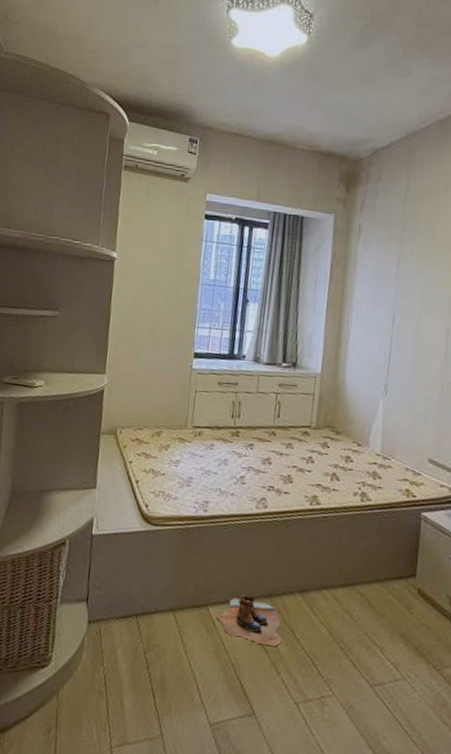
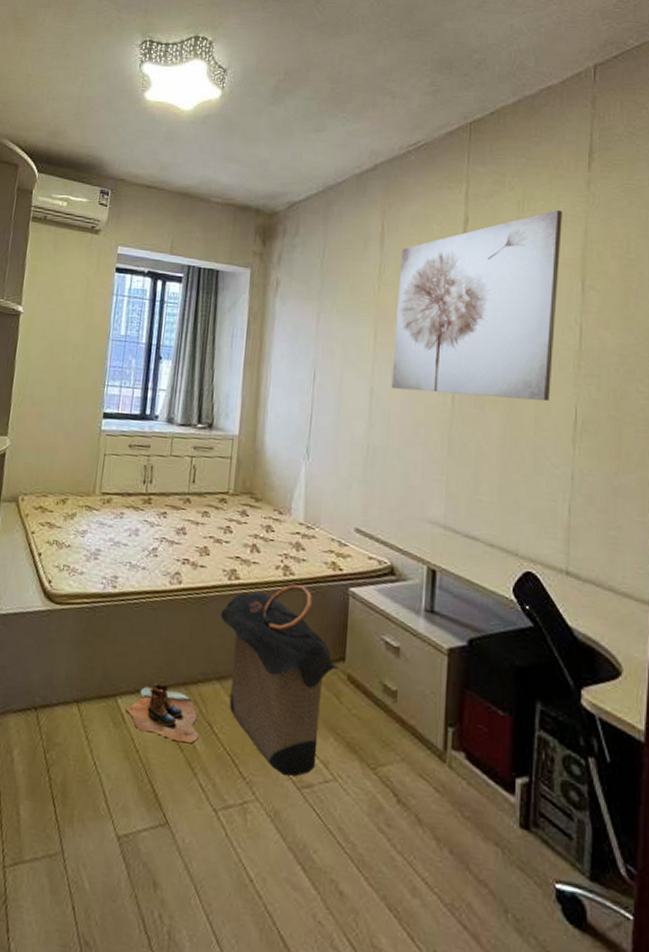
laundry hamper: none [302,509,410,676] -> present [220,584,339,777]

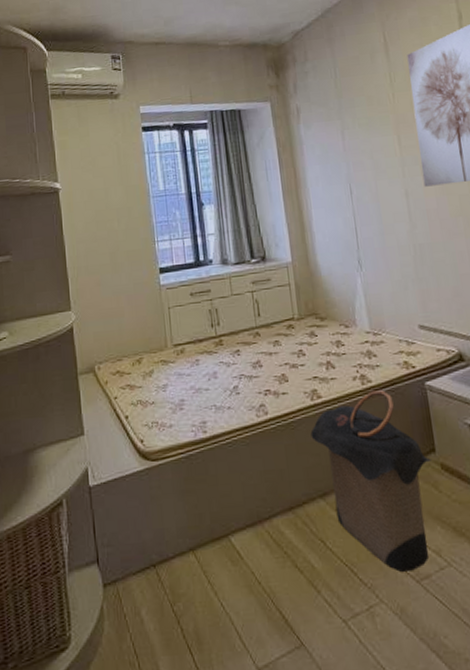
boots: present [126,682,199,744] -> none [240,513,315,565]

